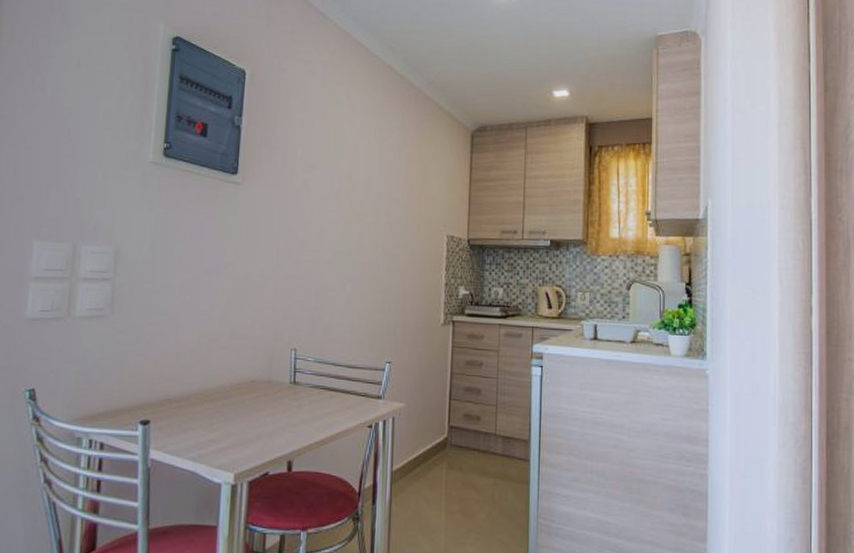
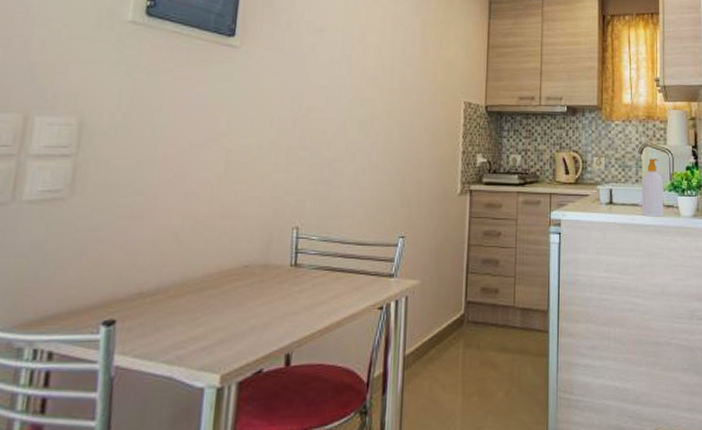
soap bottle: none [628,295,653,355] -> present [641,158,664,217]

